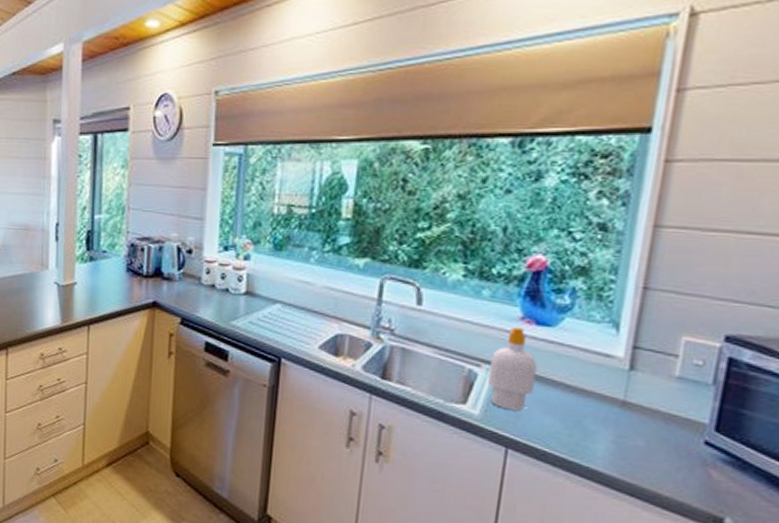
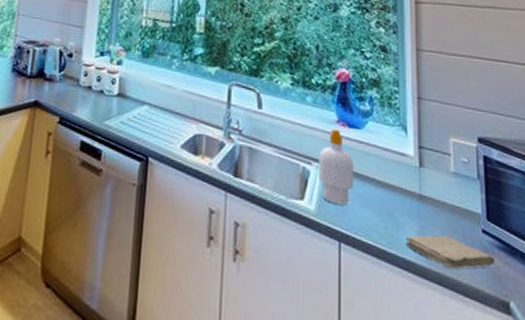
washcloth: none [593,445,716,481] -> present [405,235,496,269]

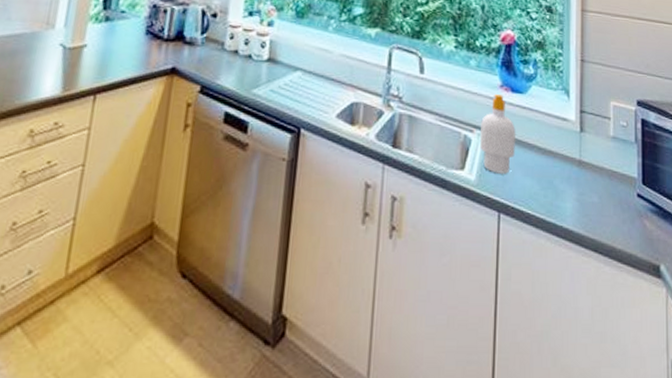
washcloth: present [405,235,496,269] -> none [564,201,649,235]

